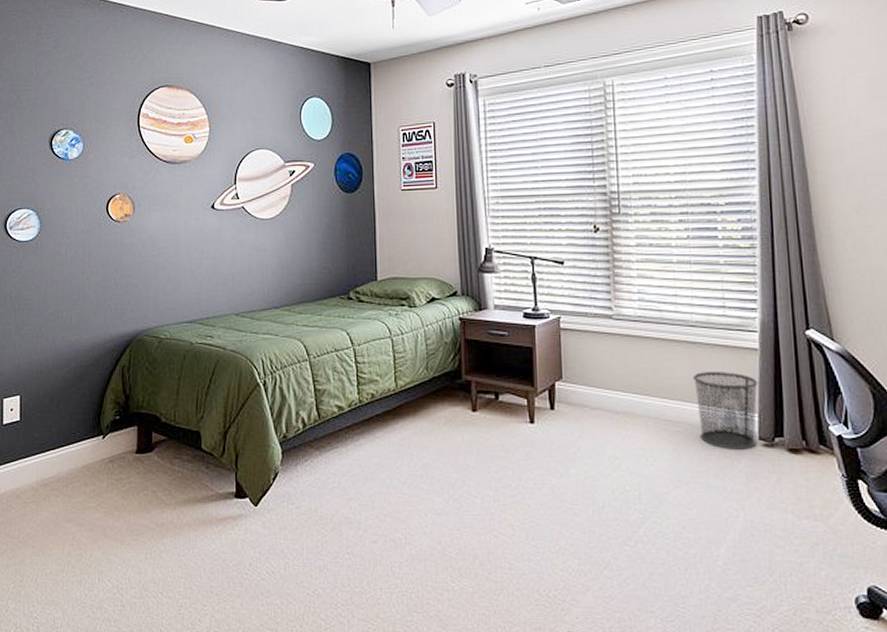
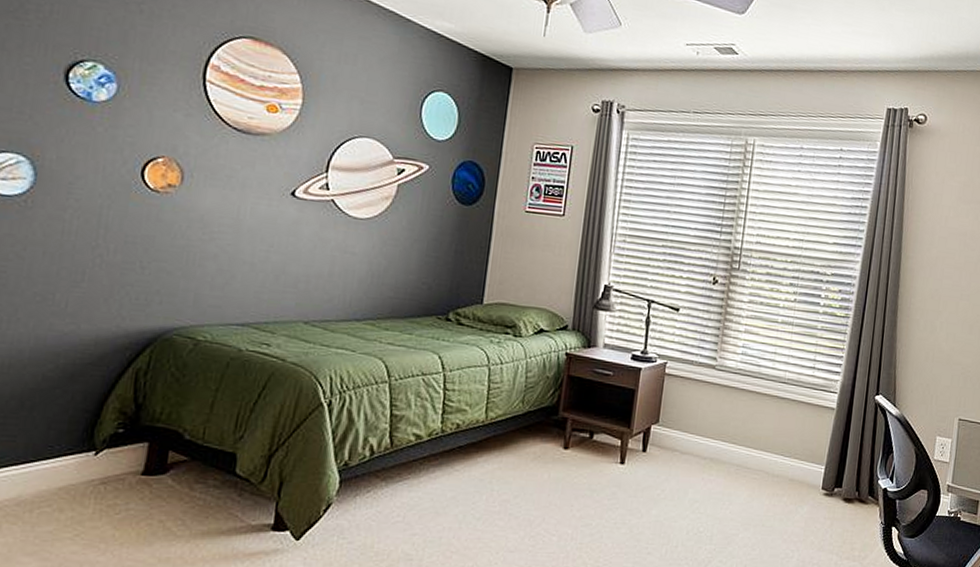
waste bin: present [693,372,758,450] -> none [773,425,830,498]

